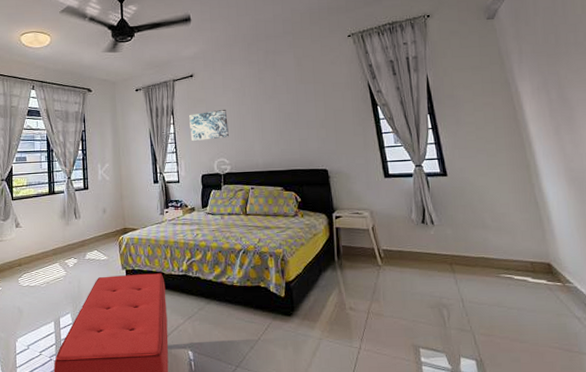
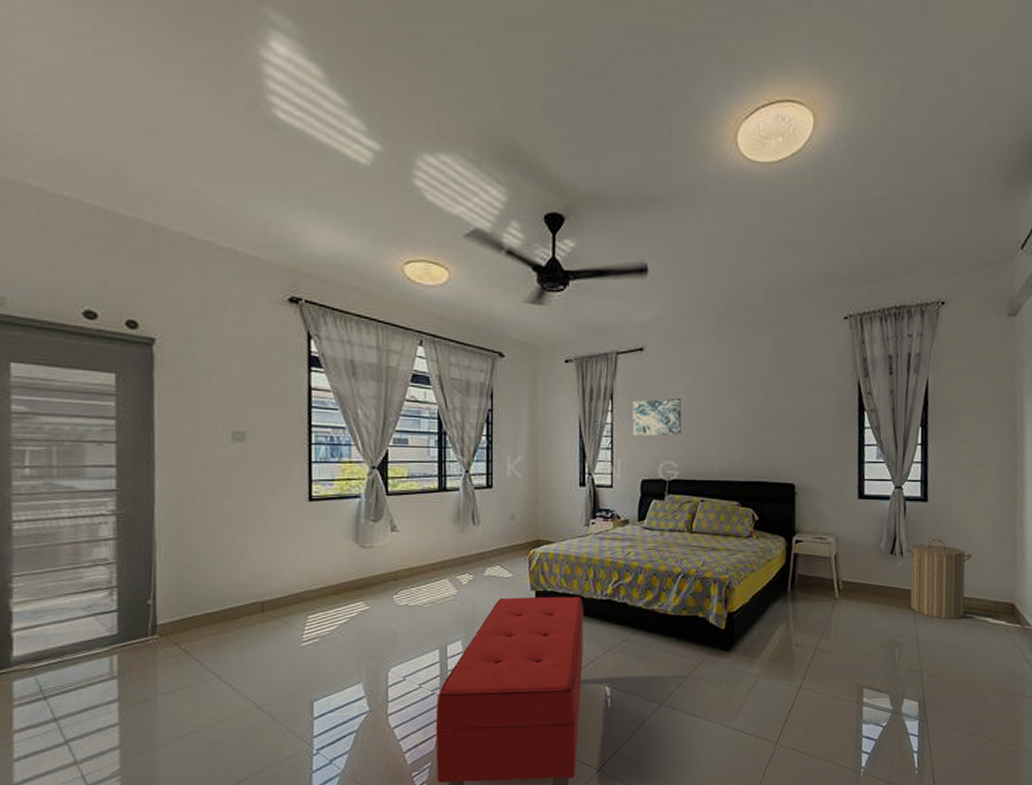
laundry hamper: none [435,207,503,281] -> present [905,538,972,620]

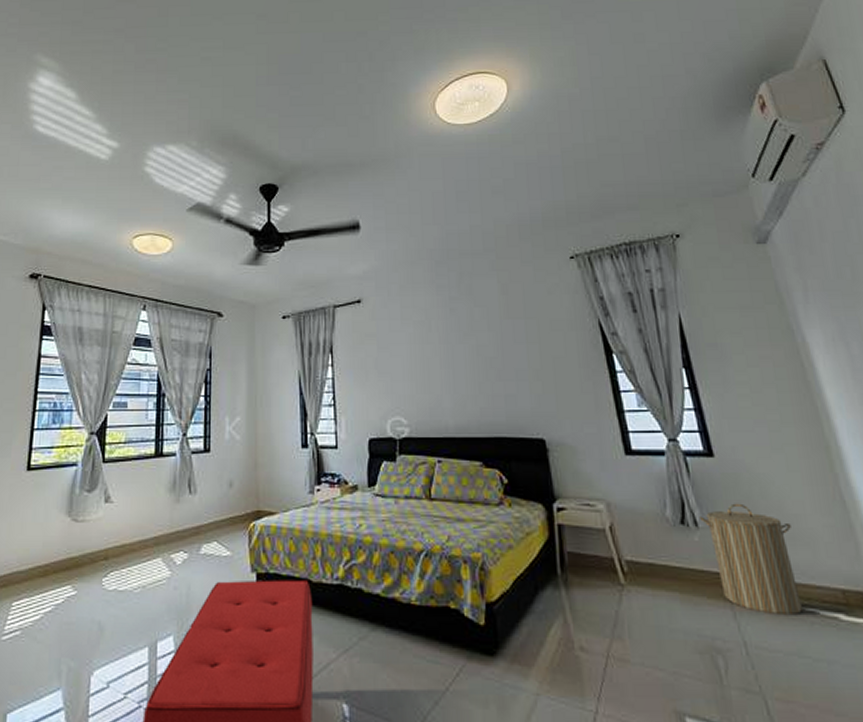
wall art: present [632,397,682,437] -> none [354,348,408,392]

